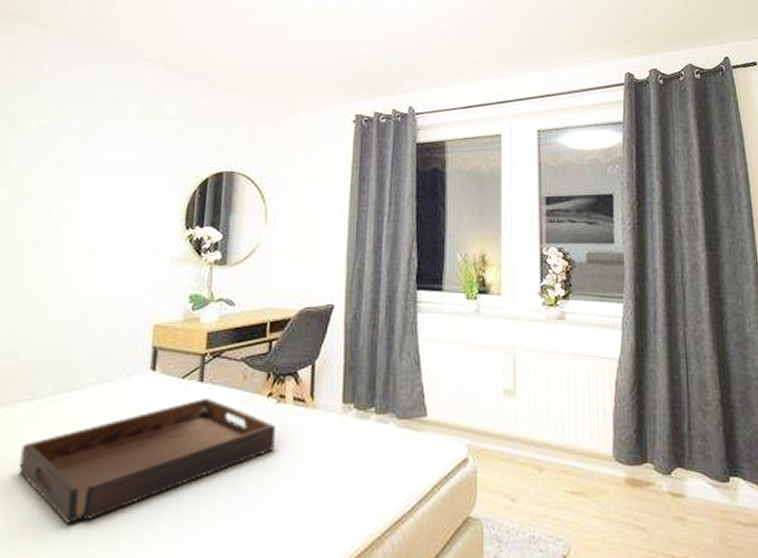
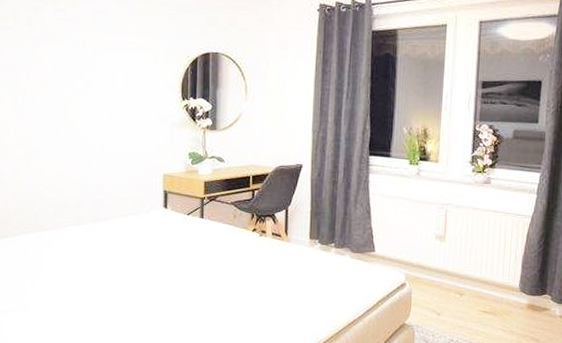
serving tray: present [18,399,275,524] -> none [76,230,259,311]

